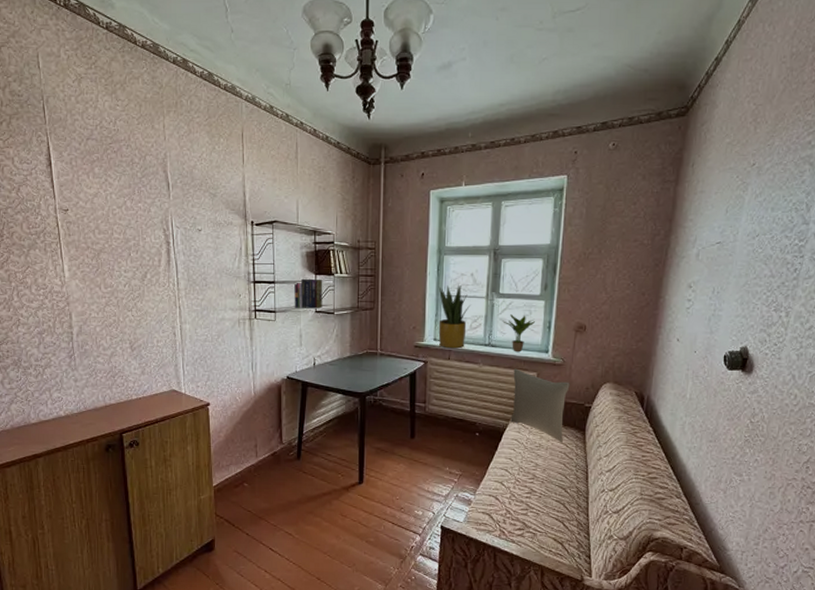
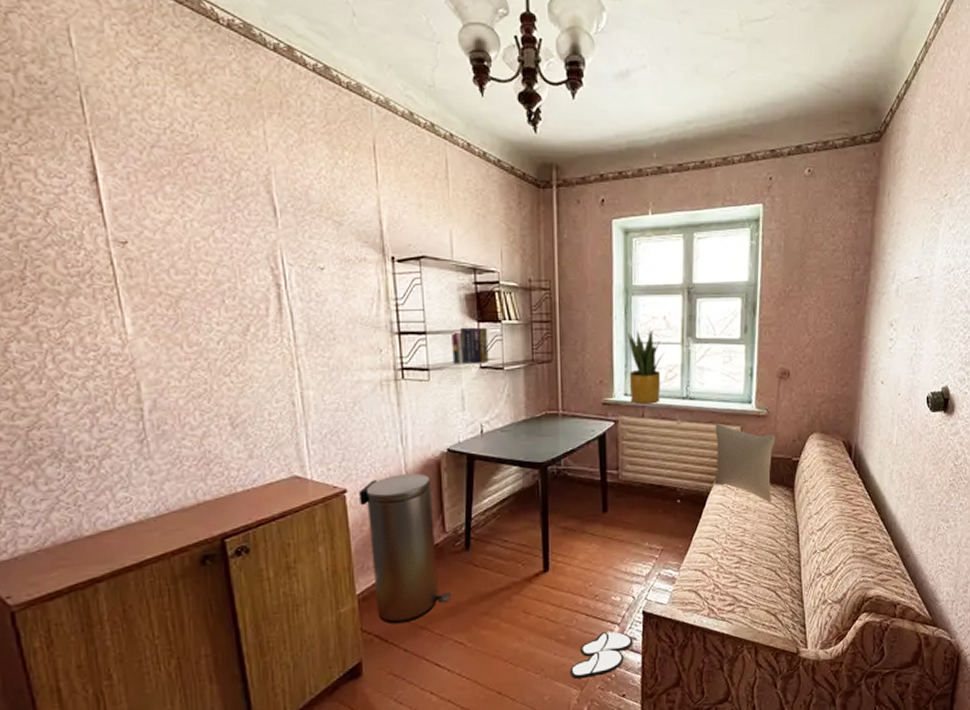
pedal bin: none [218,394,285,513] -> present [358,473,452,624]
slippers: none [377,540,432,576] -> present [570,631,633,679]
potted plant: present [503,314,536,353] -> none [701,362,737,405]

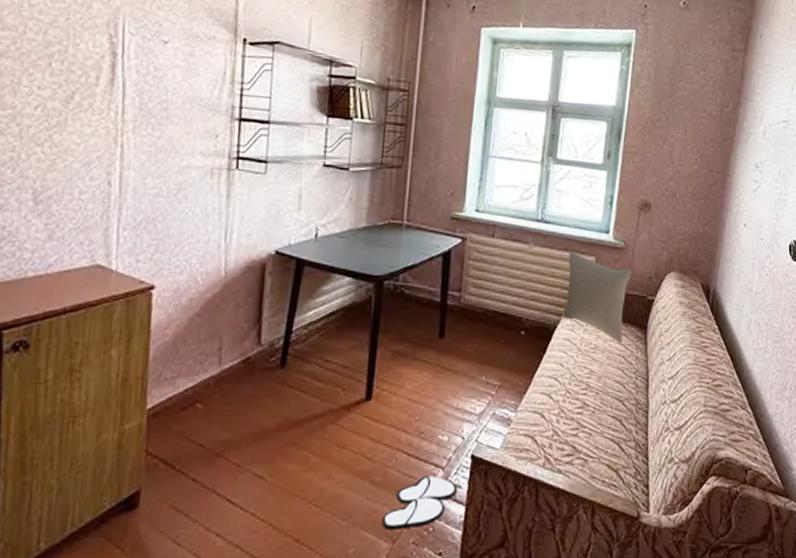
pedal bin: present [358,473,452,624] -> none [167,274,258,448]
books: present [452,327,489,364] -> none [294,120,337,162]
planter: present [628,328,665,404] -> none [481,142,523,224]

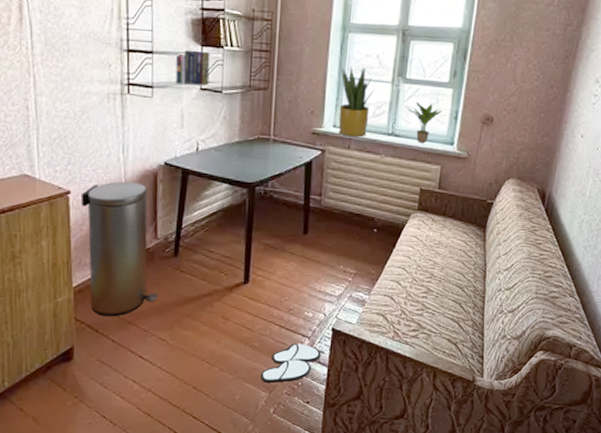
pedal bin: none [167,274,258,448] -> present [80,181,159,317]
books: none [294,120,337,162] -> present [175,49,211,86]
planter: none [481,142,523,224] -> present [338,65,375,137]
potted plant: none [559,185,597,232] -> present [408,102,443,144]
pillow: present [563,251,632,344] -> none [411,160,474,241]

